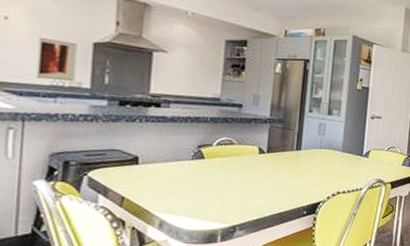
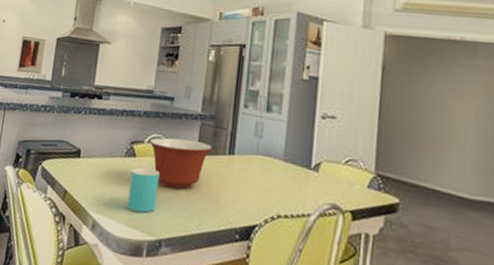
cup: none [197,167,231,206] -> present [127,167,160,213]
mixing bowl: none [218,140,282,182] -> present [149,137,213,189]

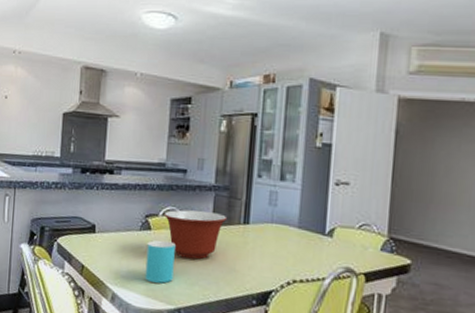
wall art: present [16,36,46,75] -> none [23,112,52,152]

